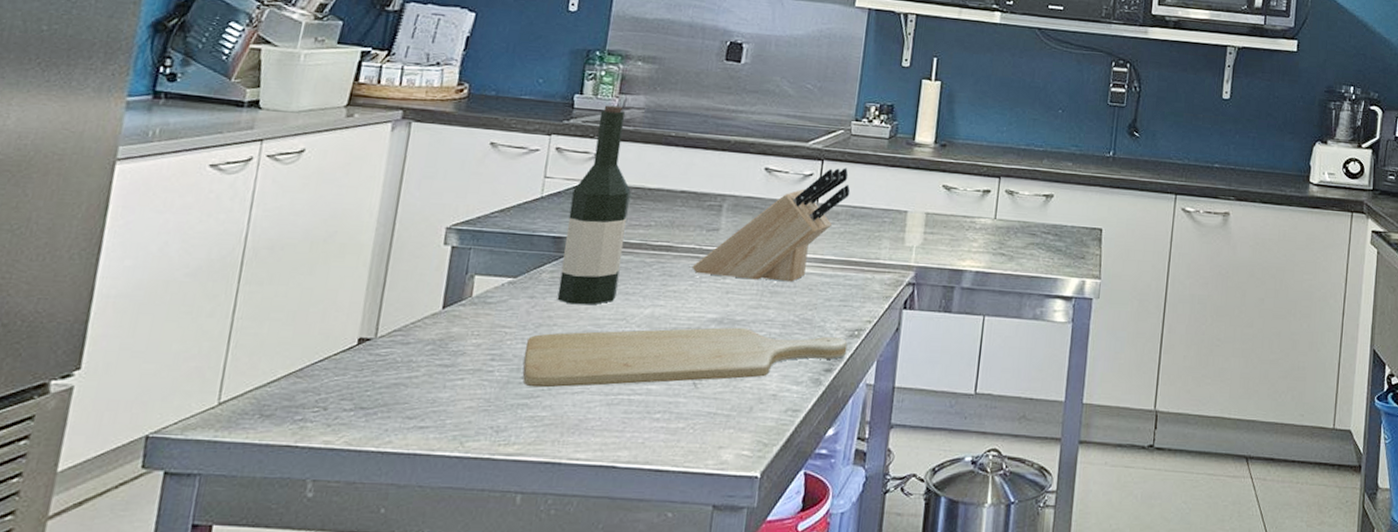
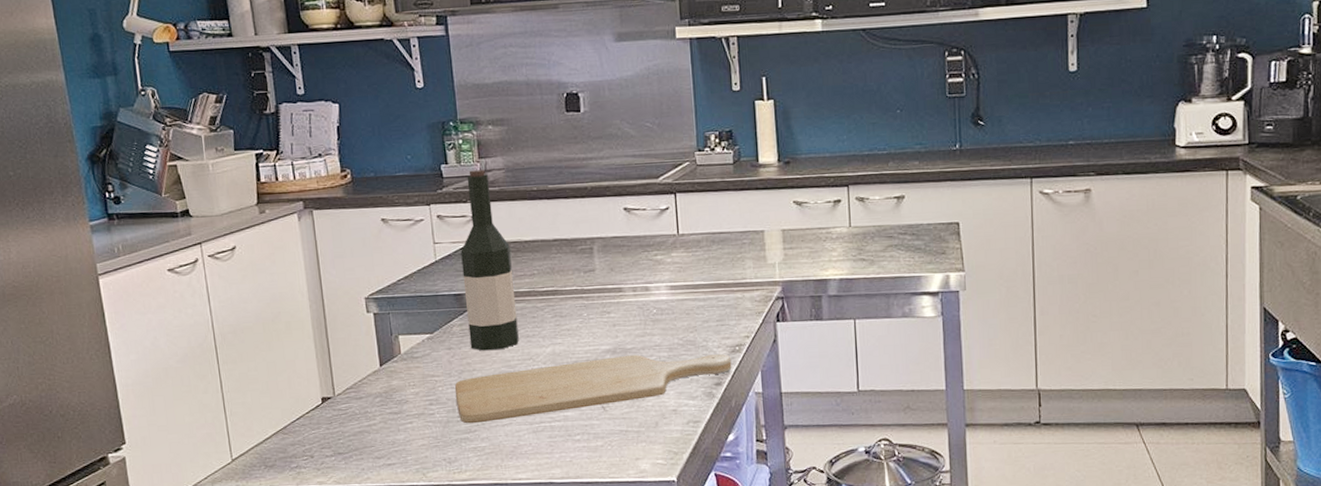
knife block: present [691,168,851,282] -> none [578,197,707,312]

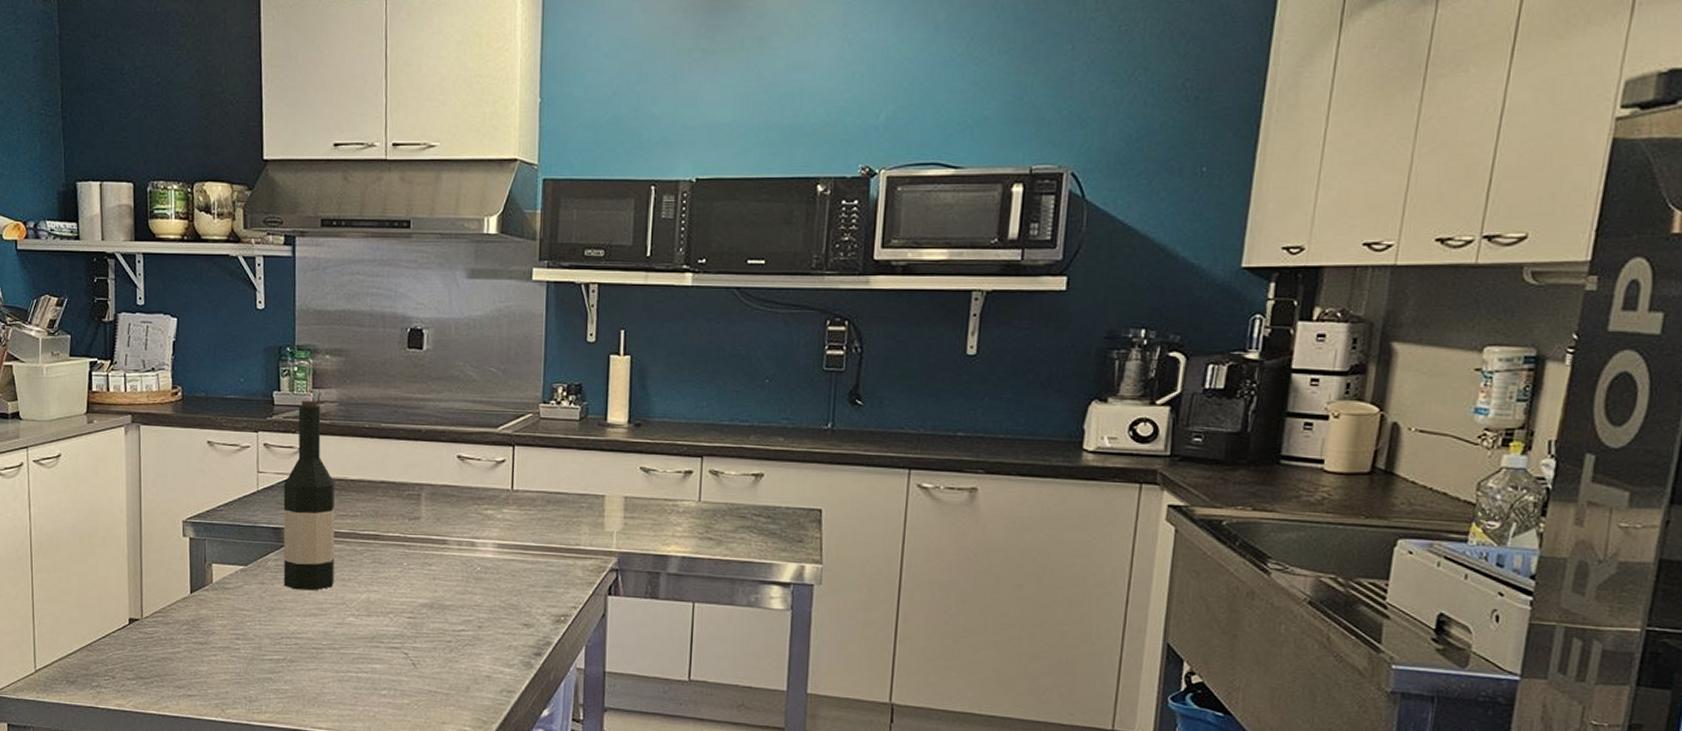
chopping board: present [454,354,732,424] -> none [263,612,555,664]

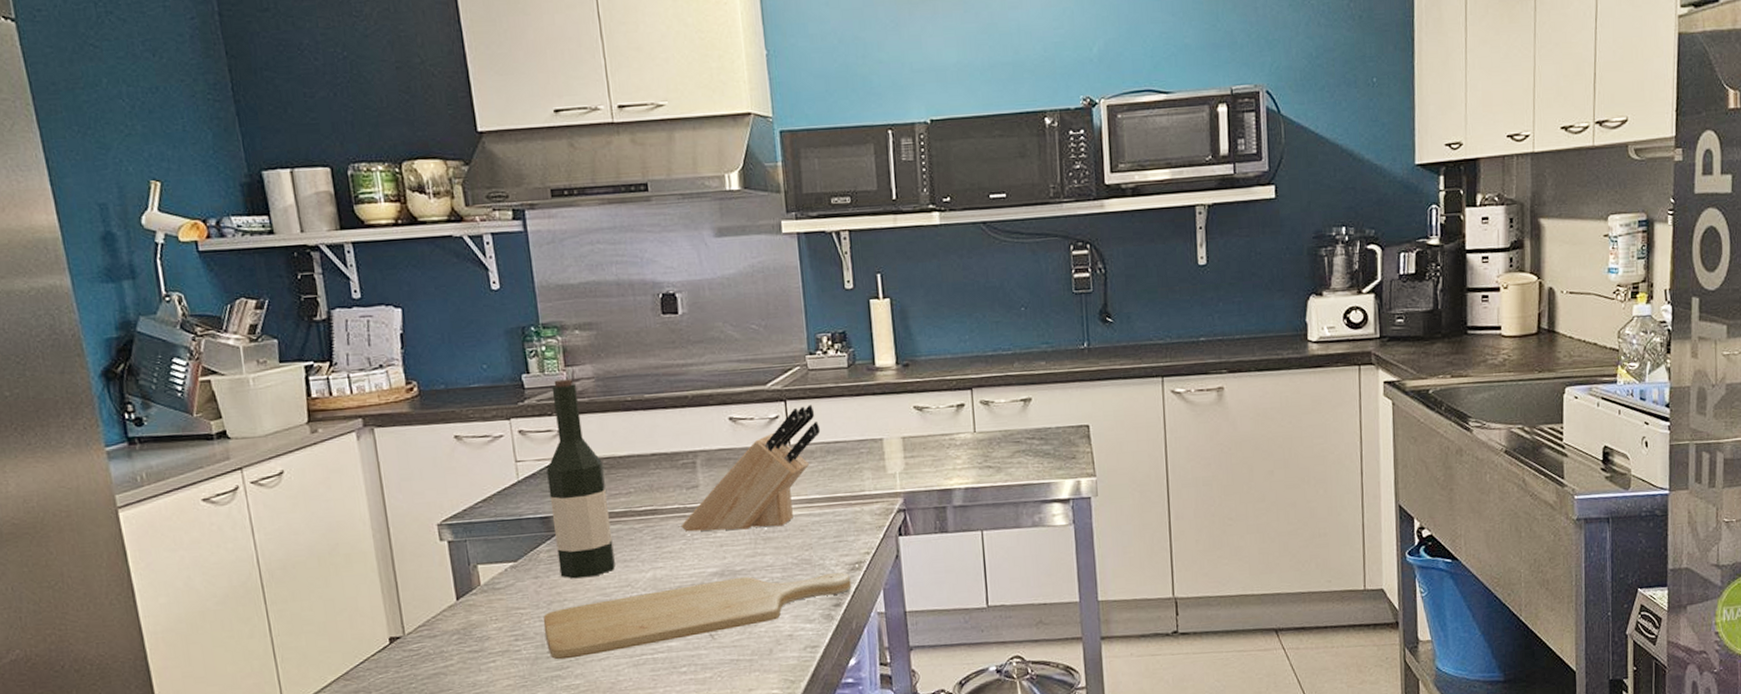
chopping board: none [263,612,555,664] -> present [543,572,852,660]
knife block: none [399,453,544,568] -> present [681,404,821,532]

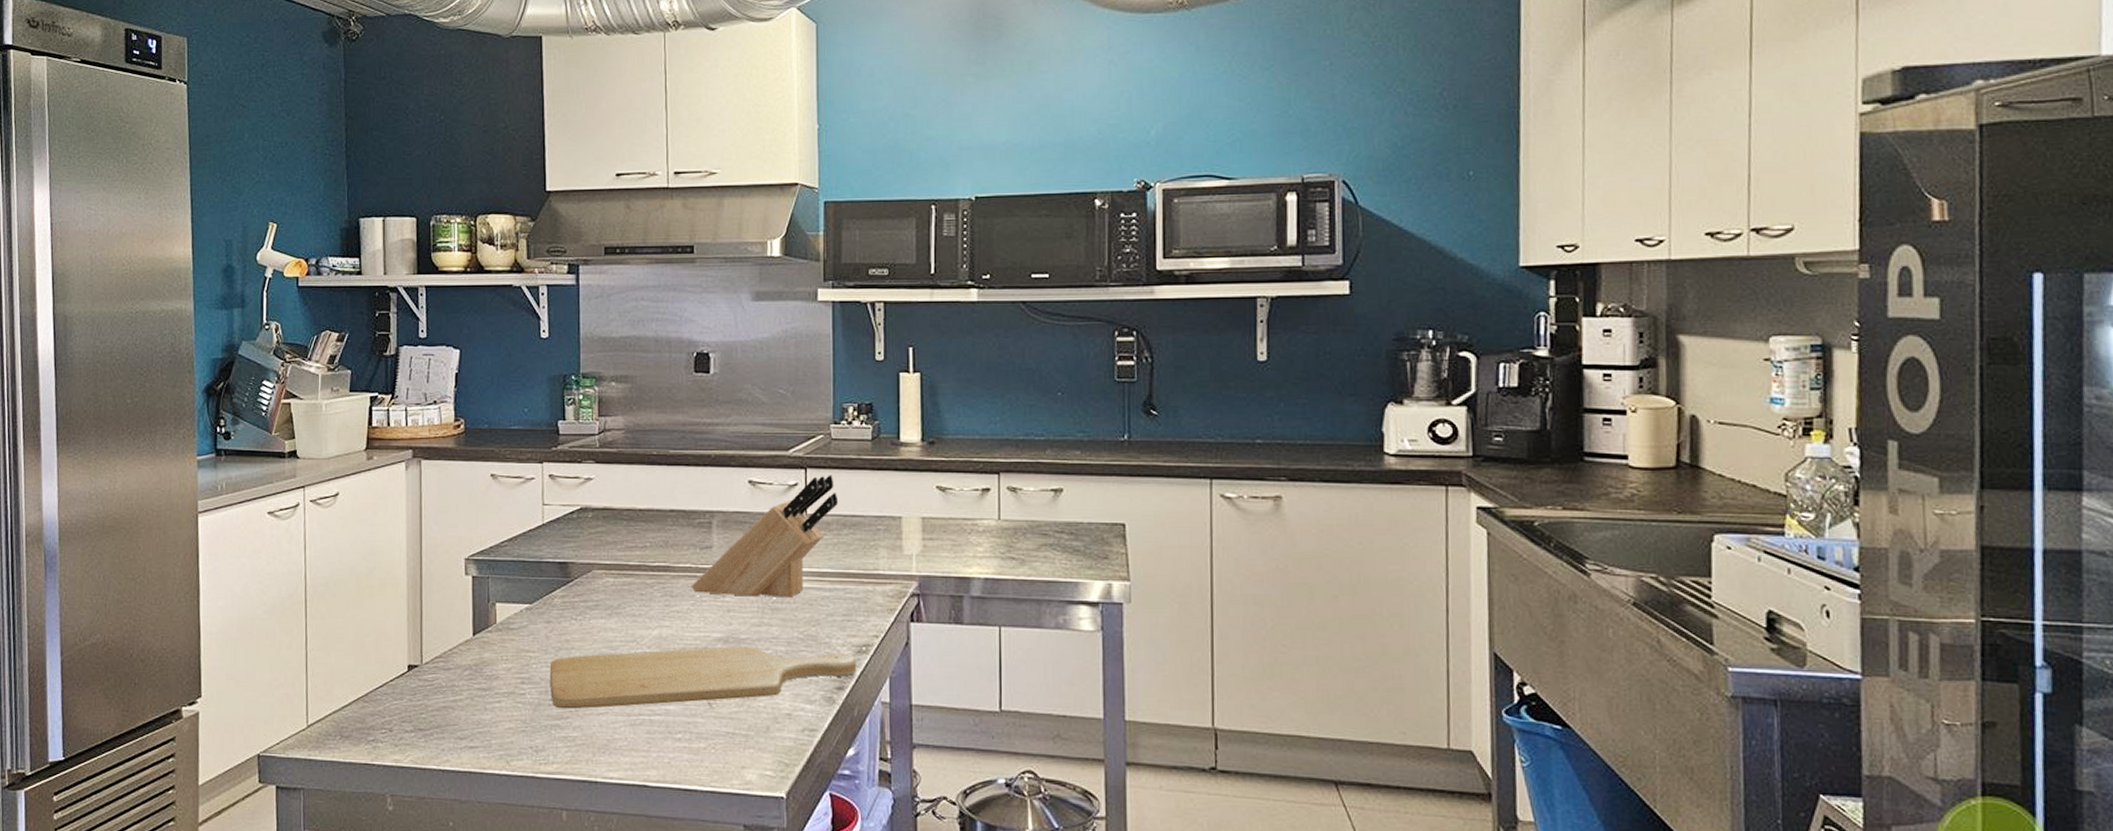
wine bottle: present [547,379,615,579] -> none [570,428,624,628]

